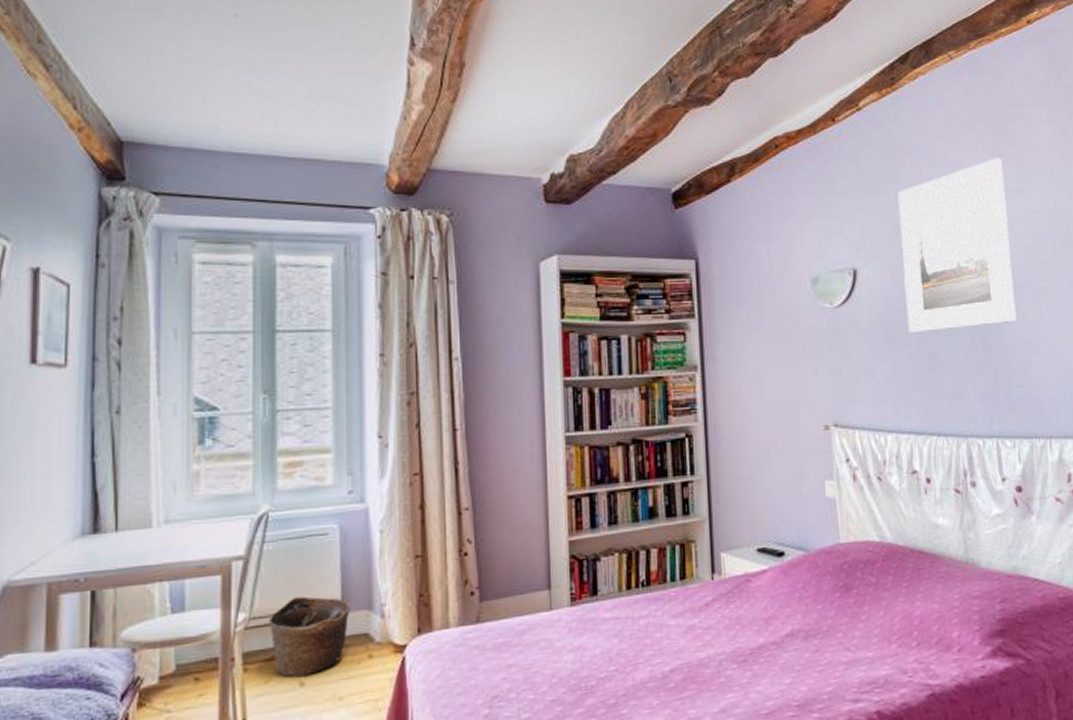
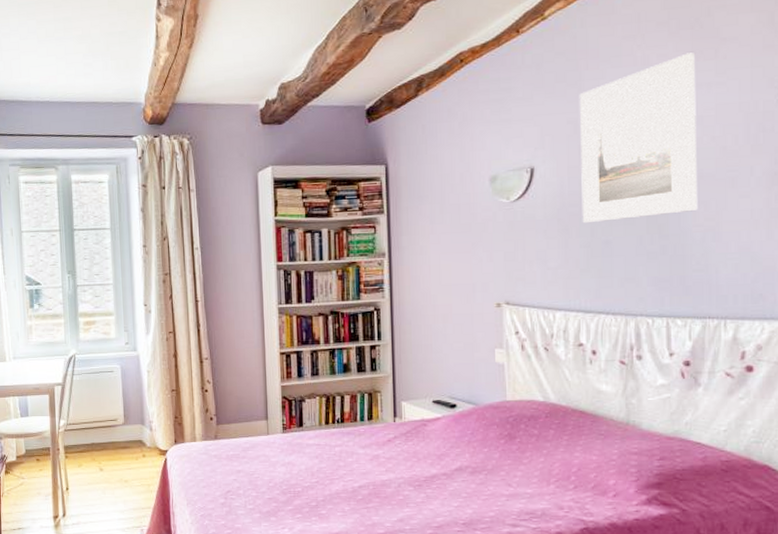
basket: present [269,596,350,678] -> none [79,412,130,465]

